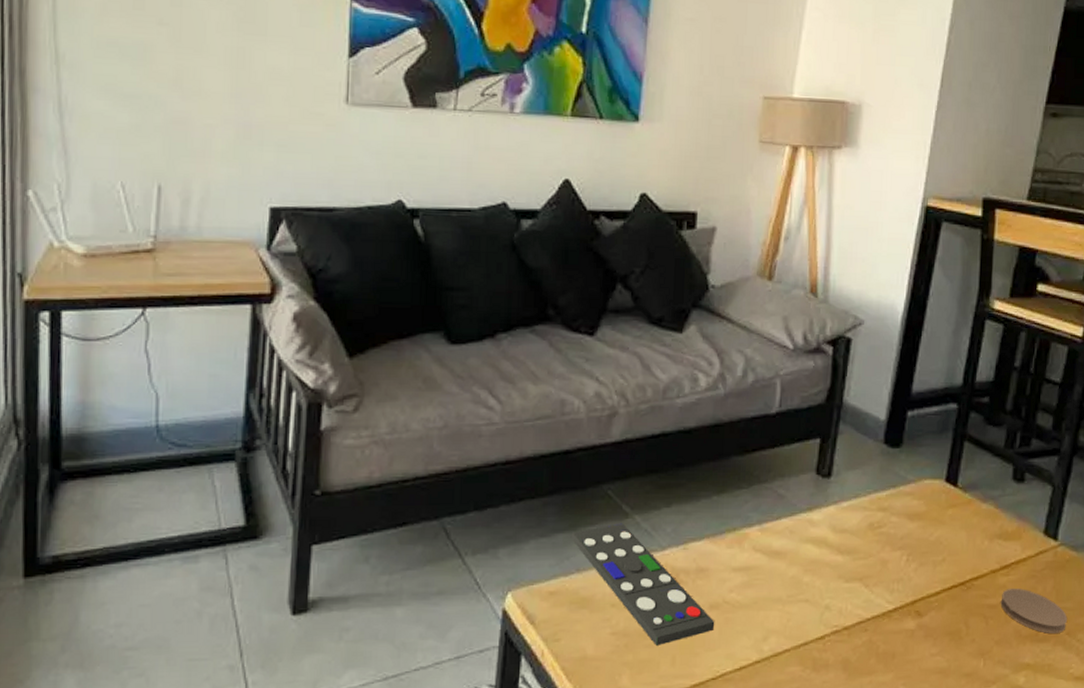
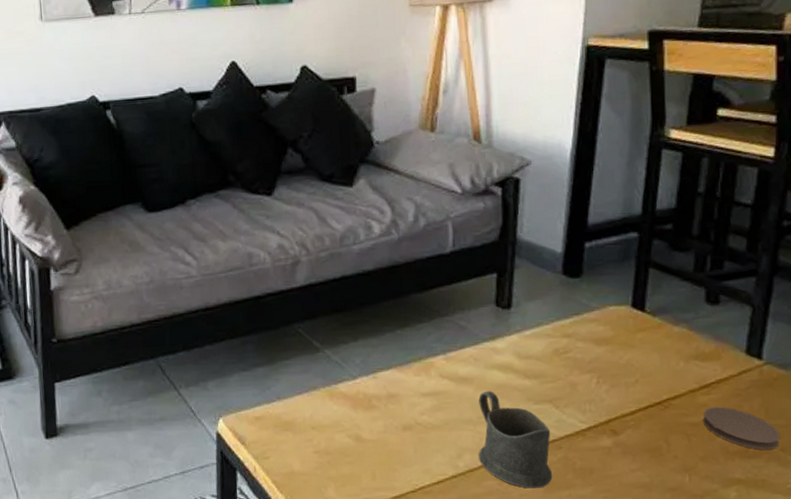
remote control: present [572,523,715,646] -> none [270,357,410,462]
cup: none [785,567,858,675] -> present [478,391,553,488]

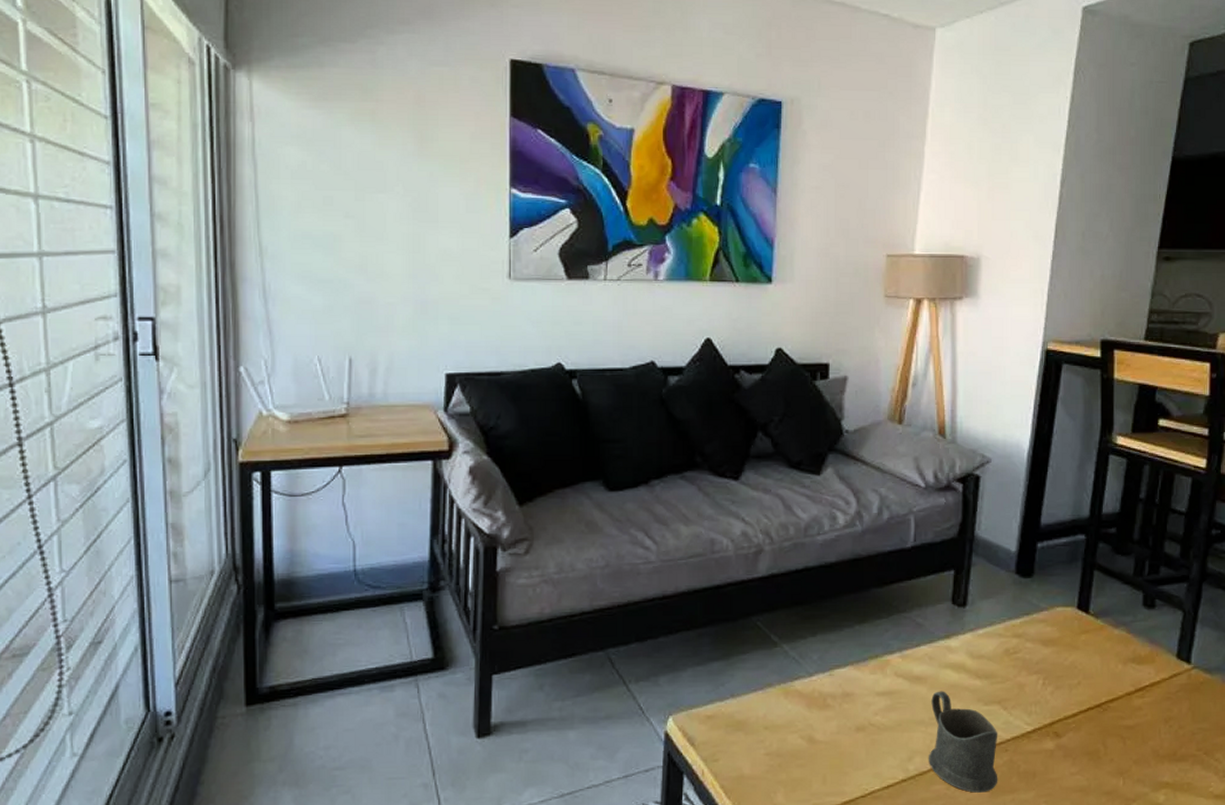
coaster: present [703,407,781,451] -> none [1137,710,1205,754]

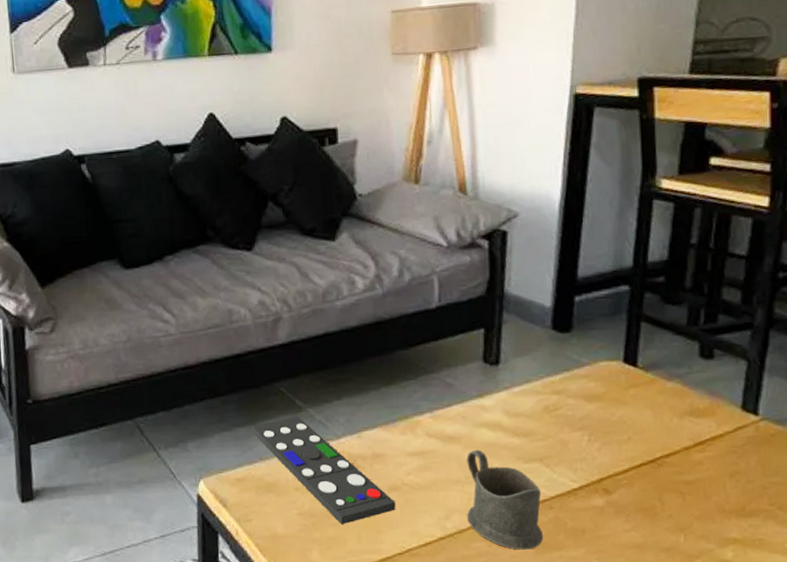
remote control: none [726,652,862,765] -> present [252,416,396,524]

